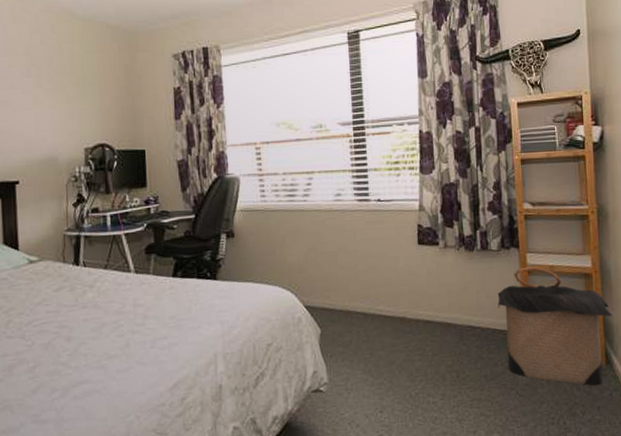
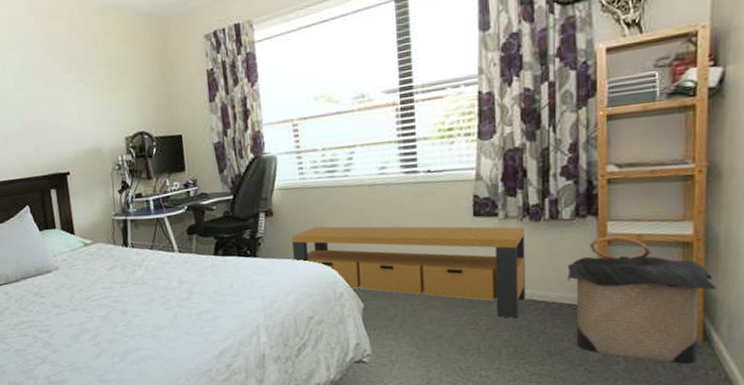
bench: none [252,249,464,344] -> present [291,226,525,319]

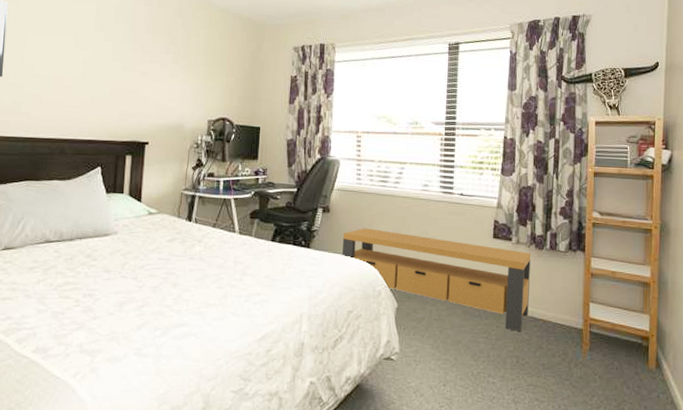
laundry hamper: present [567,236,717,364] -> none [560,269,666,387]

